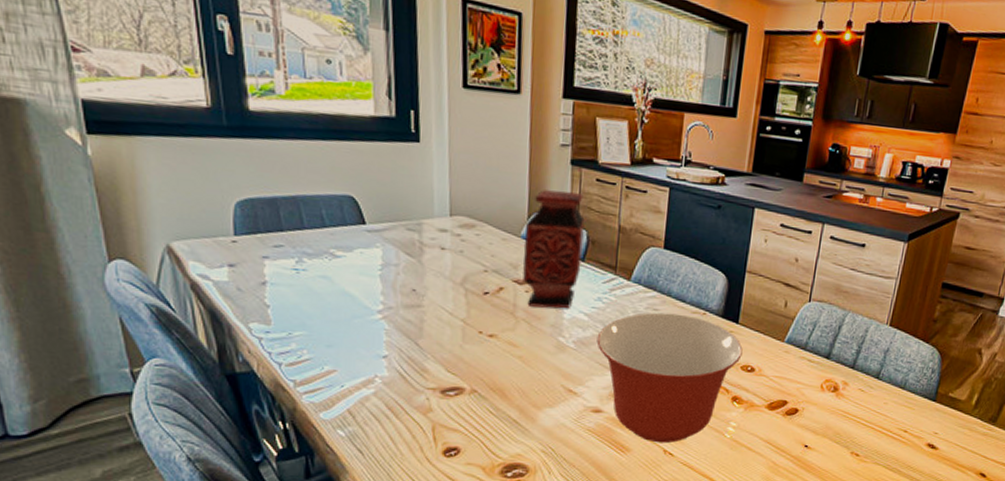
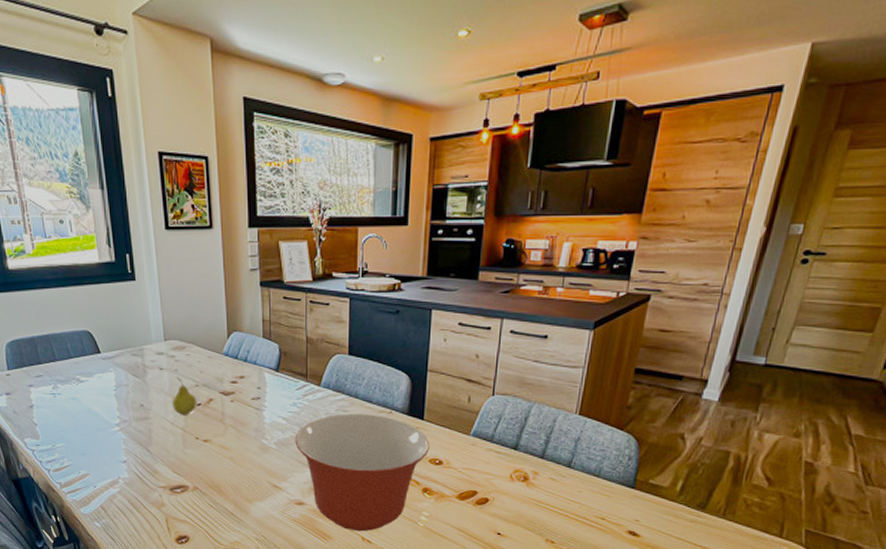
fruit: none [453,259,484,305] -> present [173,377,196,415]
vase: present [522,190,585,309] -> none [226,311,276,415]

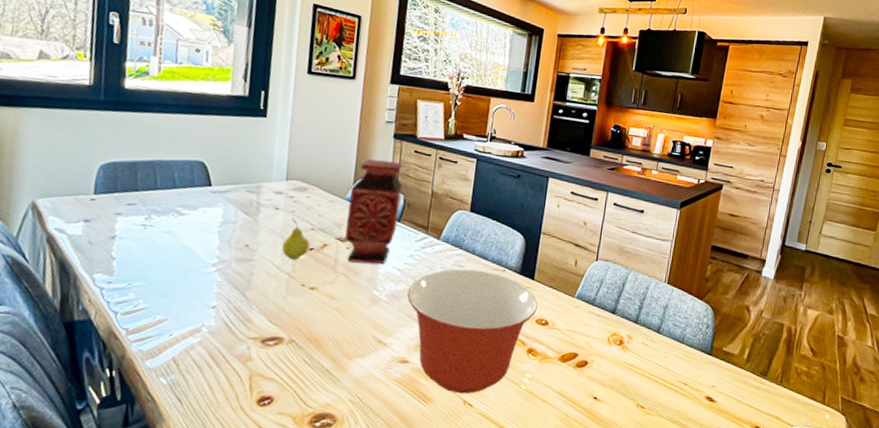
vase: none [226,311,276,415] -> present [344,159,403,264]

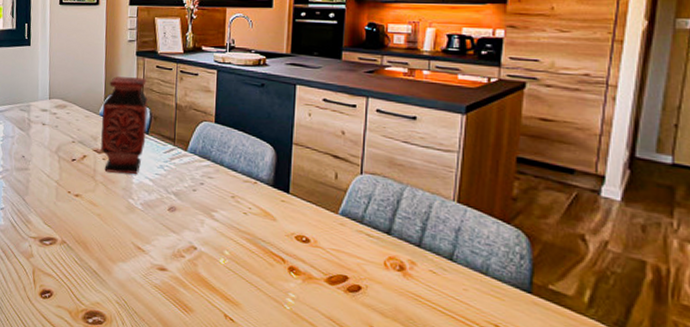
fruit: present [282,218,310,260] -> none [50,132,72,169]
mixing bowl: present [407,268,538,394] -> none [160,180,296,308]

